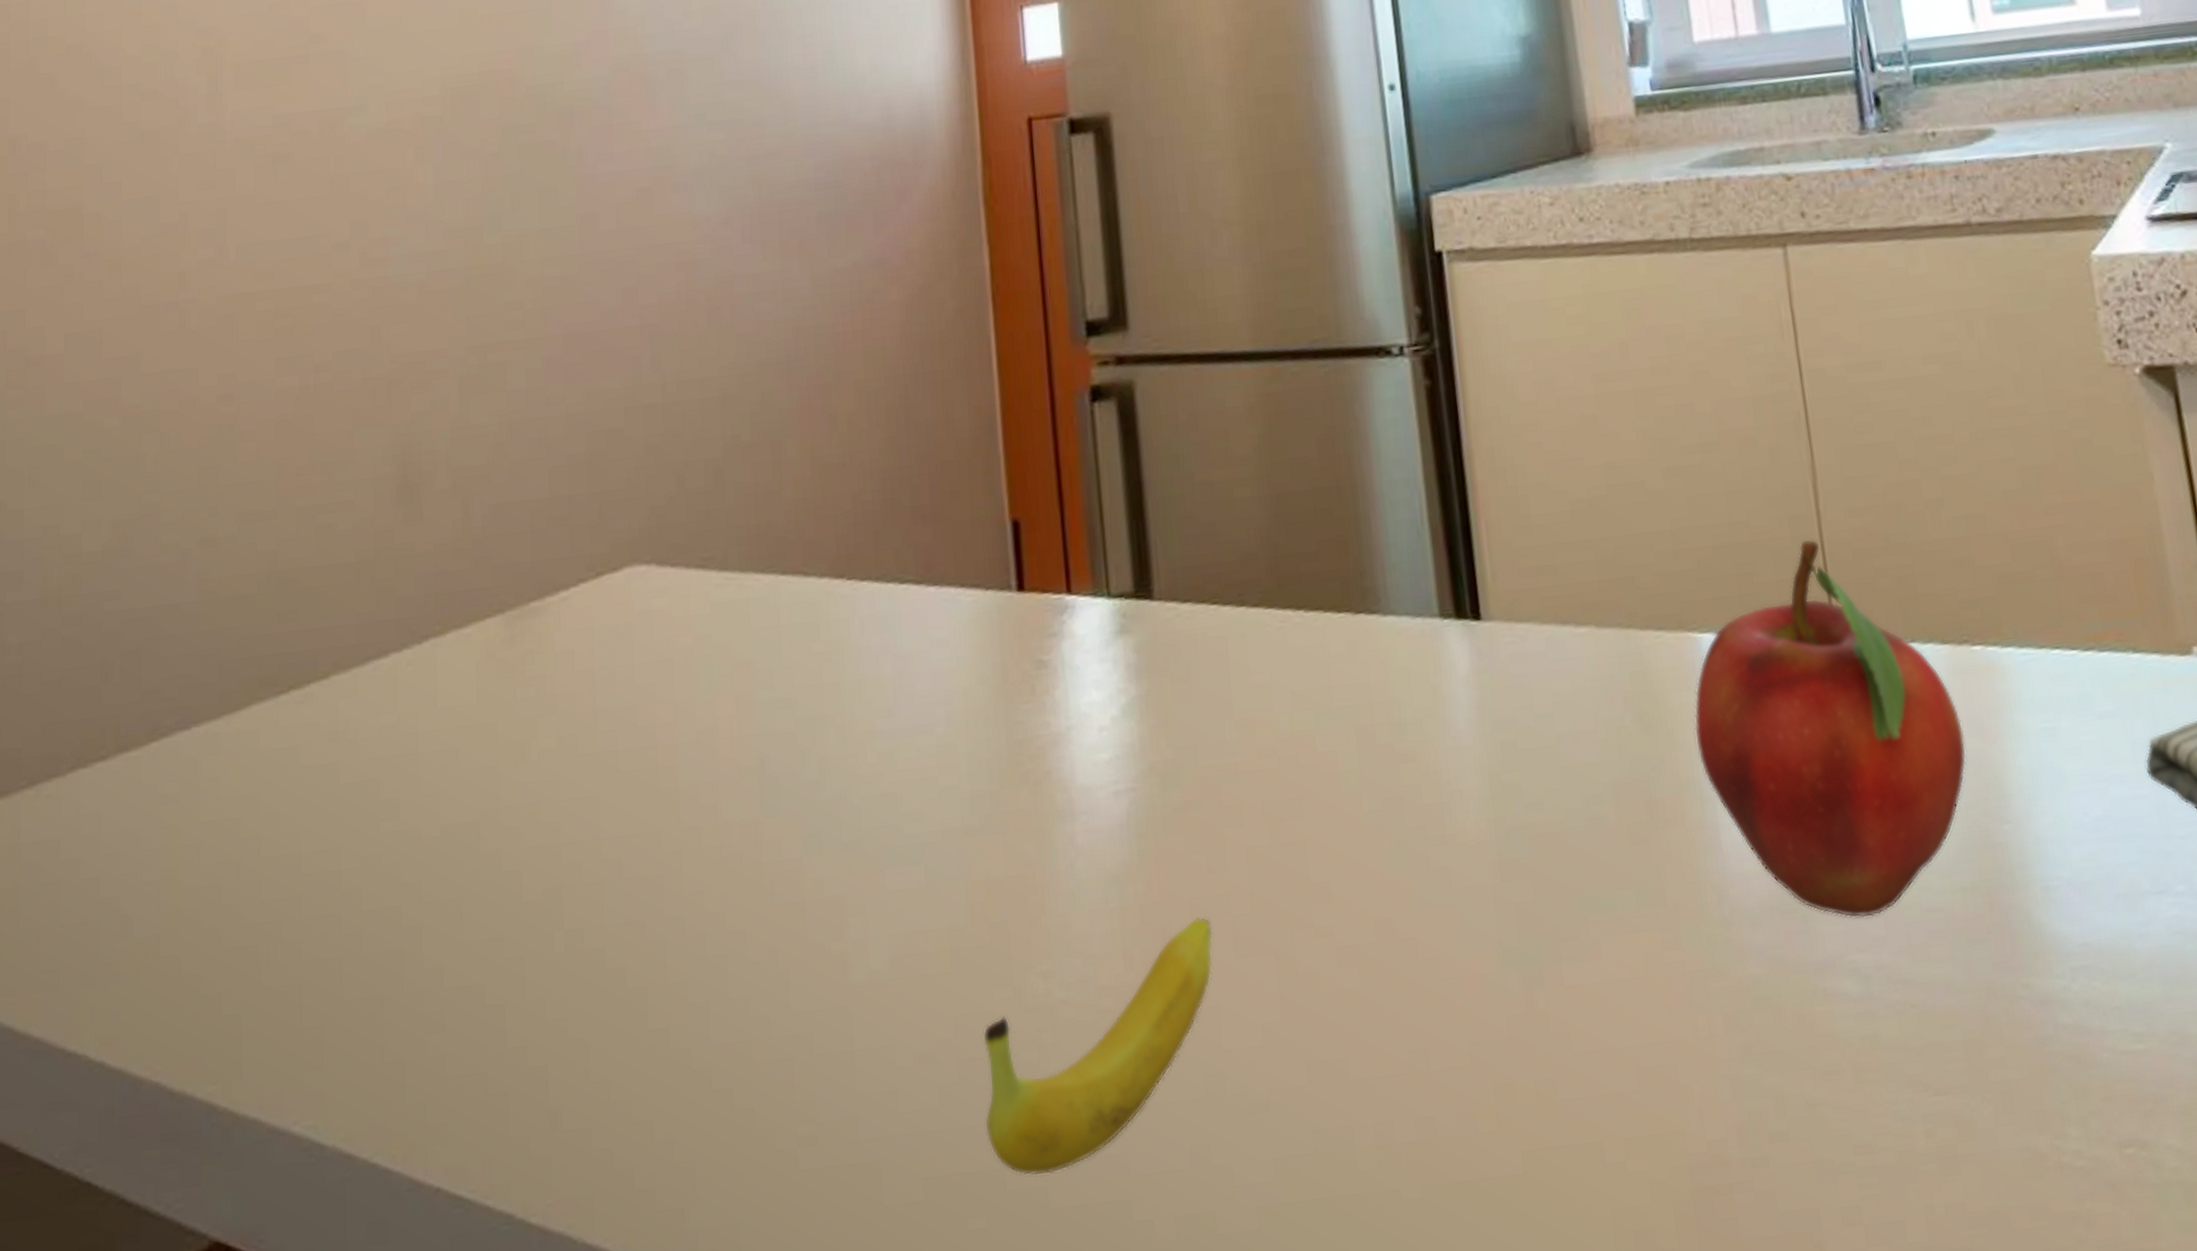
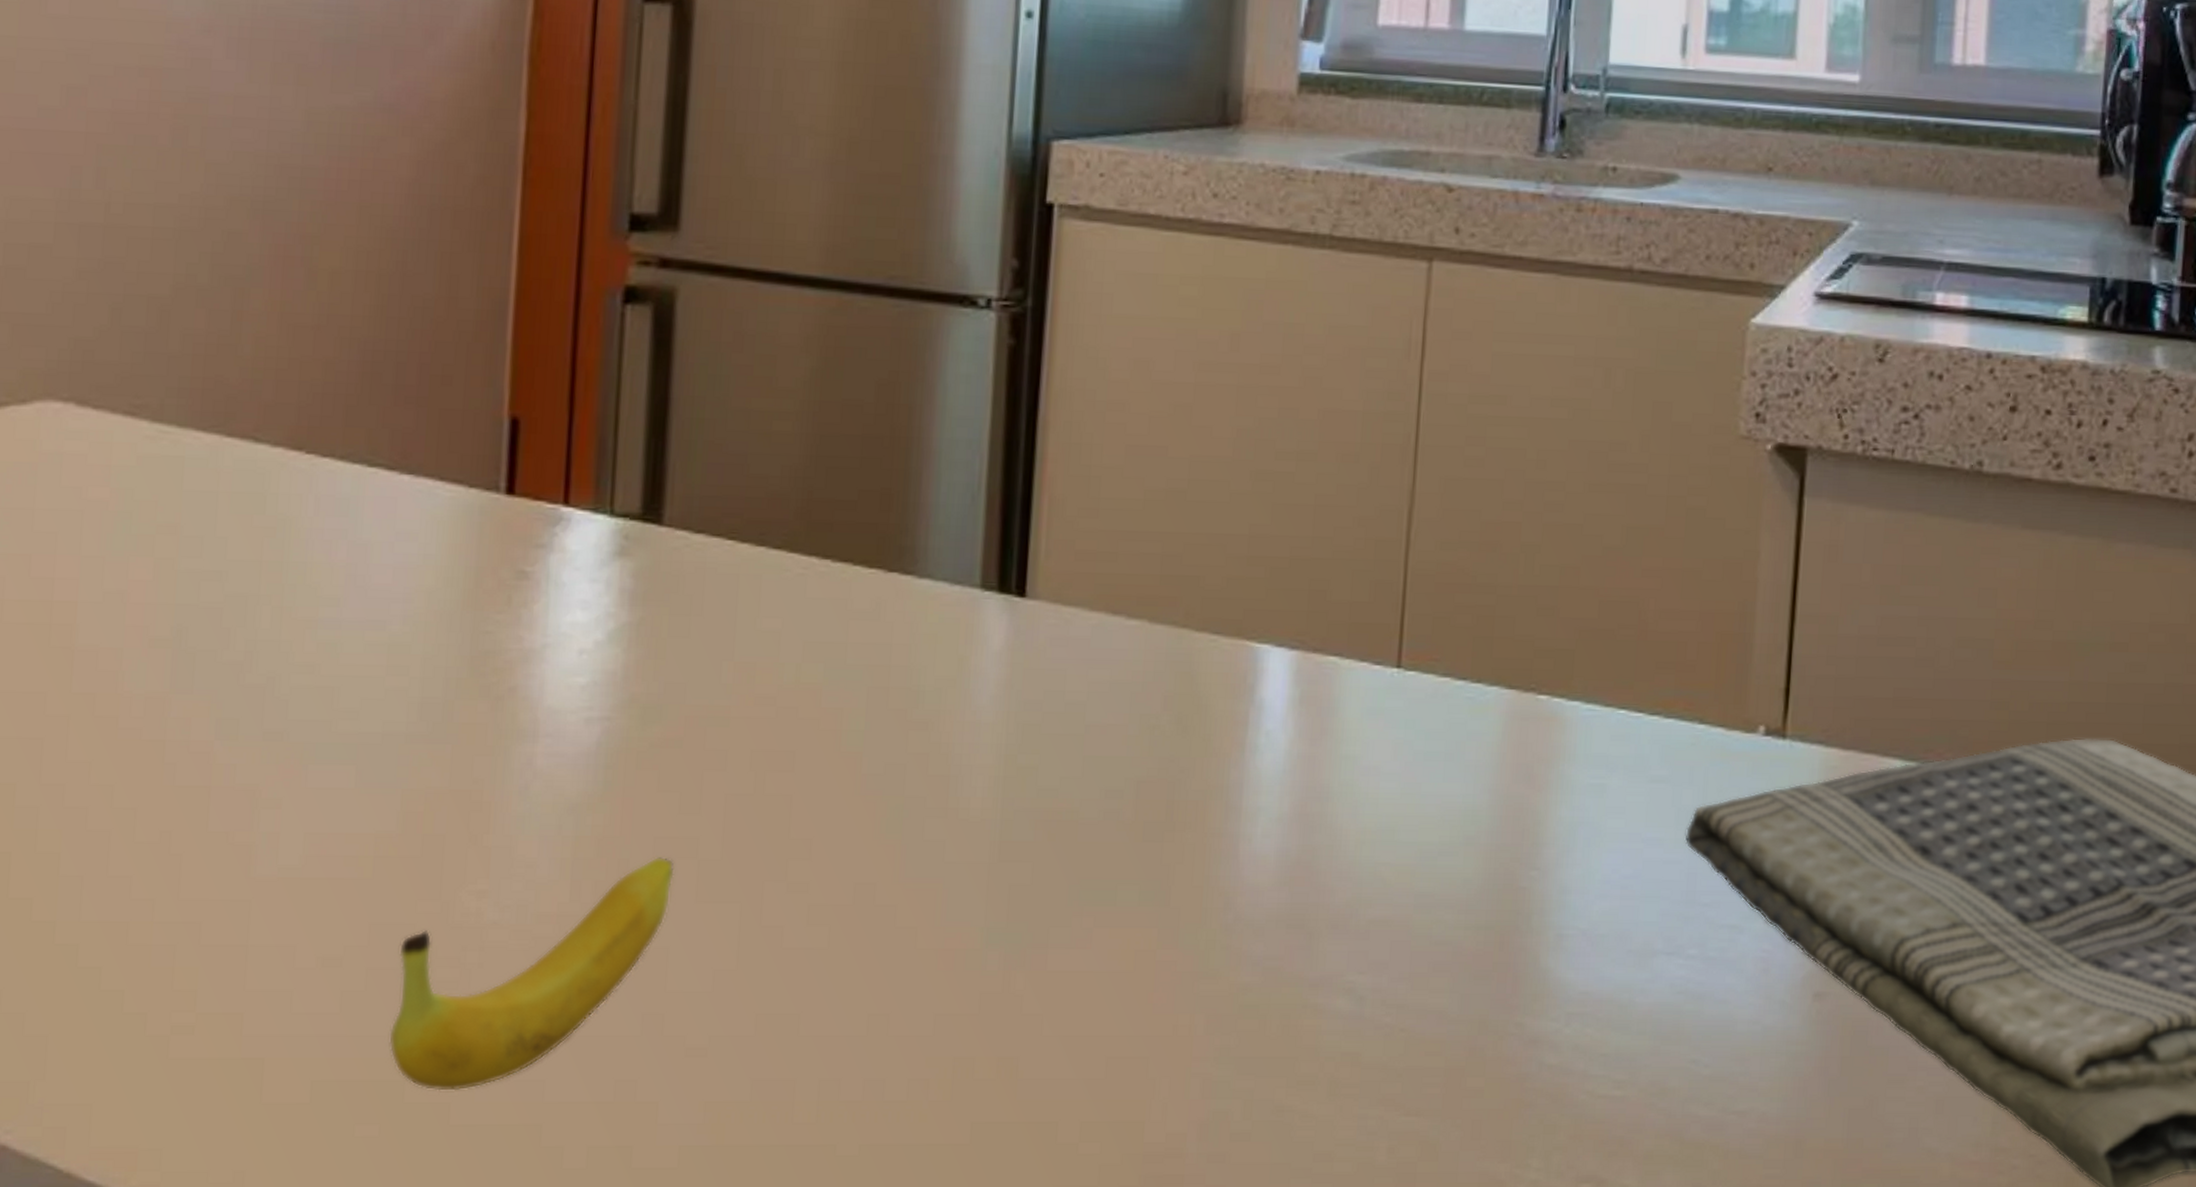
fruit: present [1694,539,1967,919] -> none [1231,565,1512,942]

